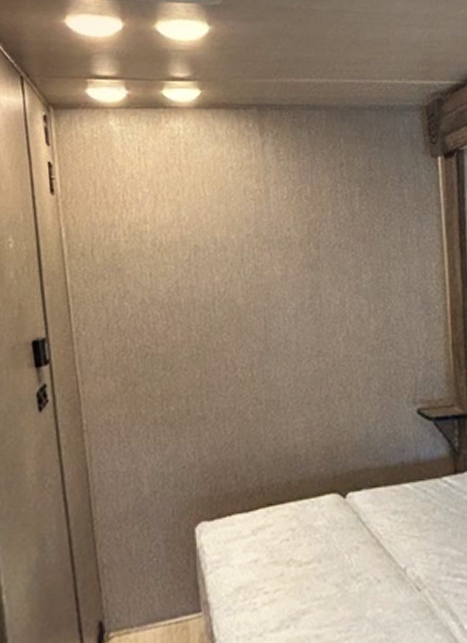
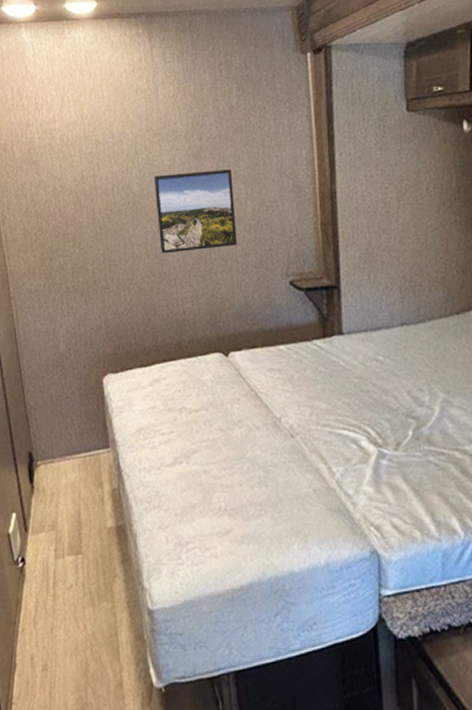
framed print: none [262,282,358,379] -> present [153,169,237,254]

